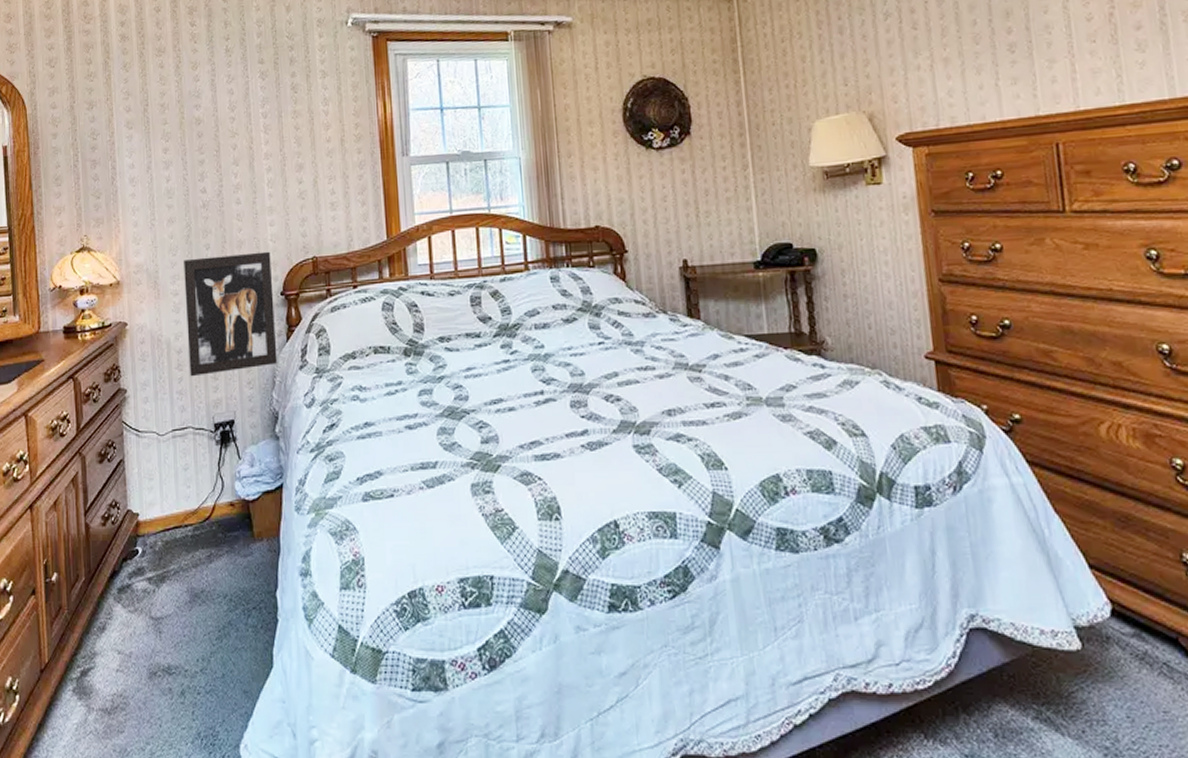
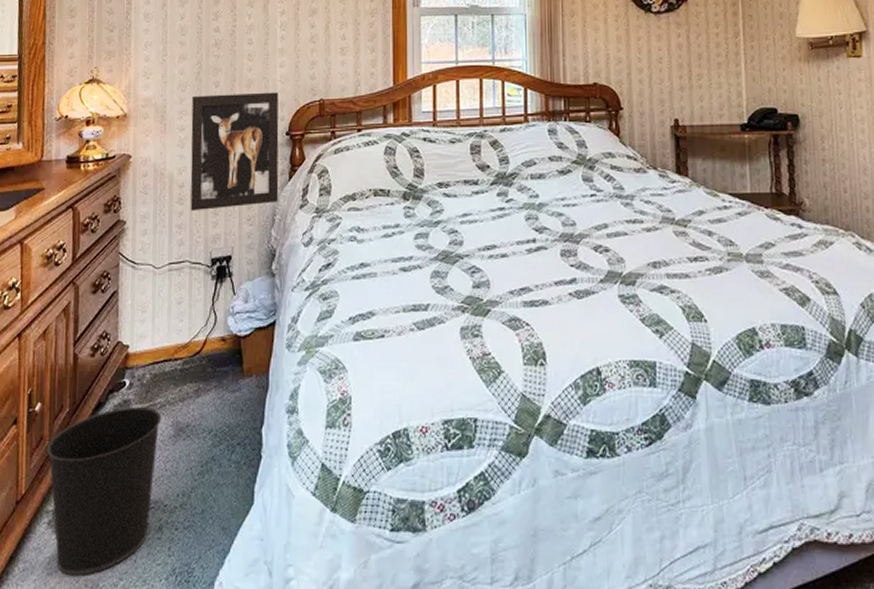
wastebasket: none [65,573,177,742] -> present [46,406,162,577]

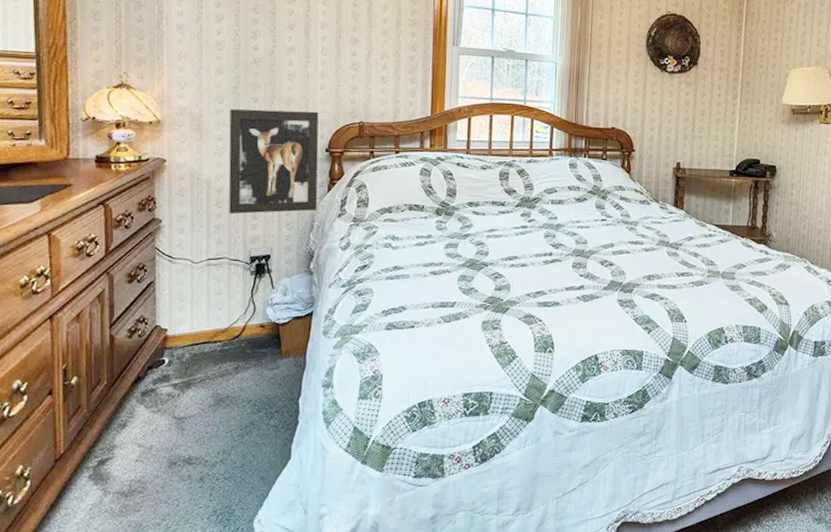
wastebasket: present [46,406,162,577] -> none [84,380,202,519]

